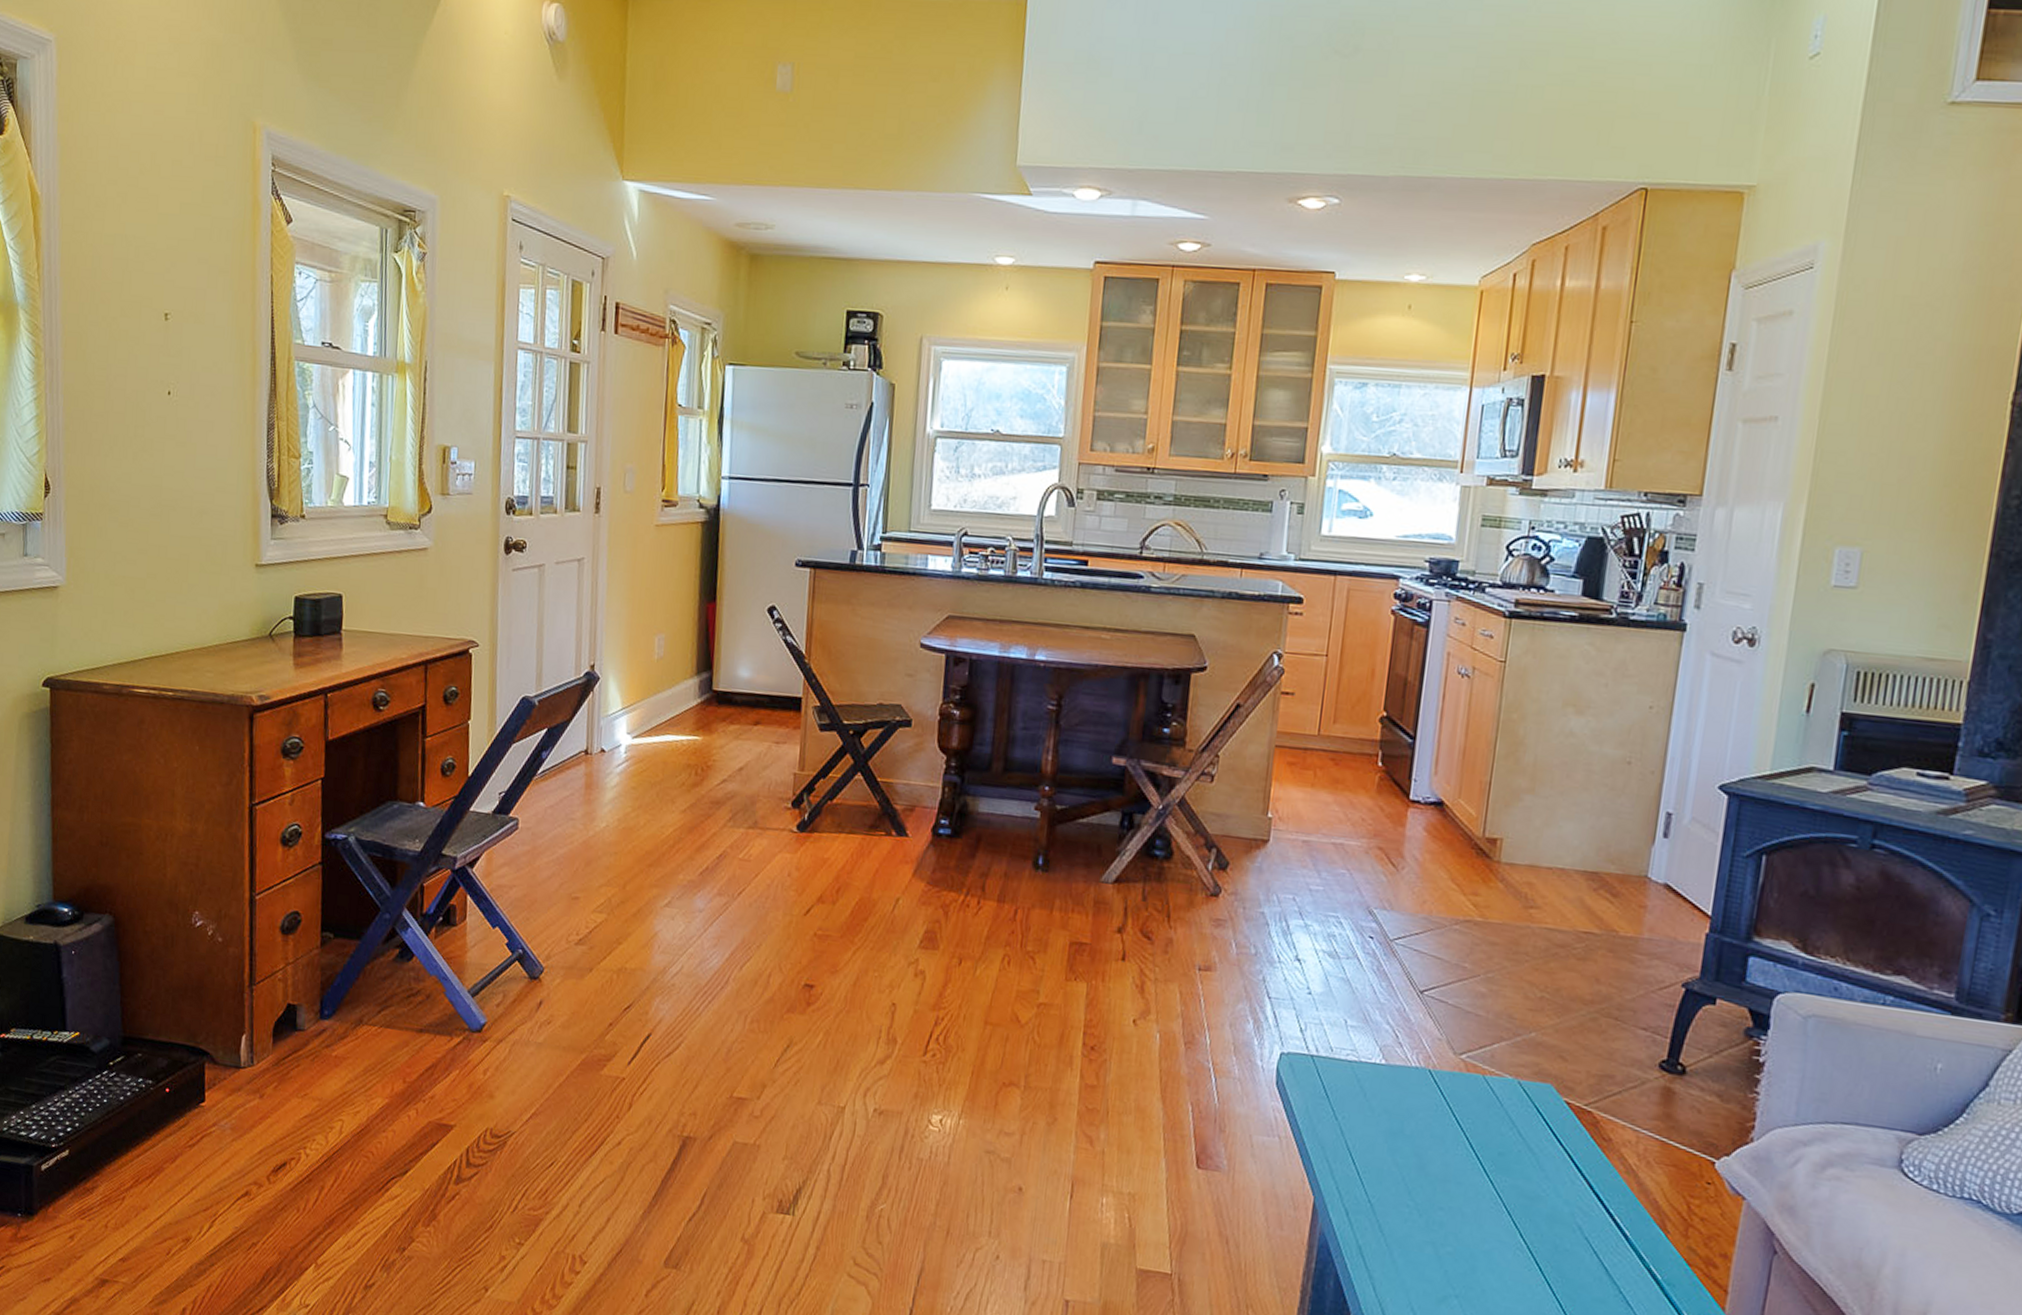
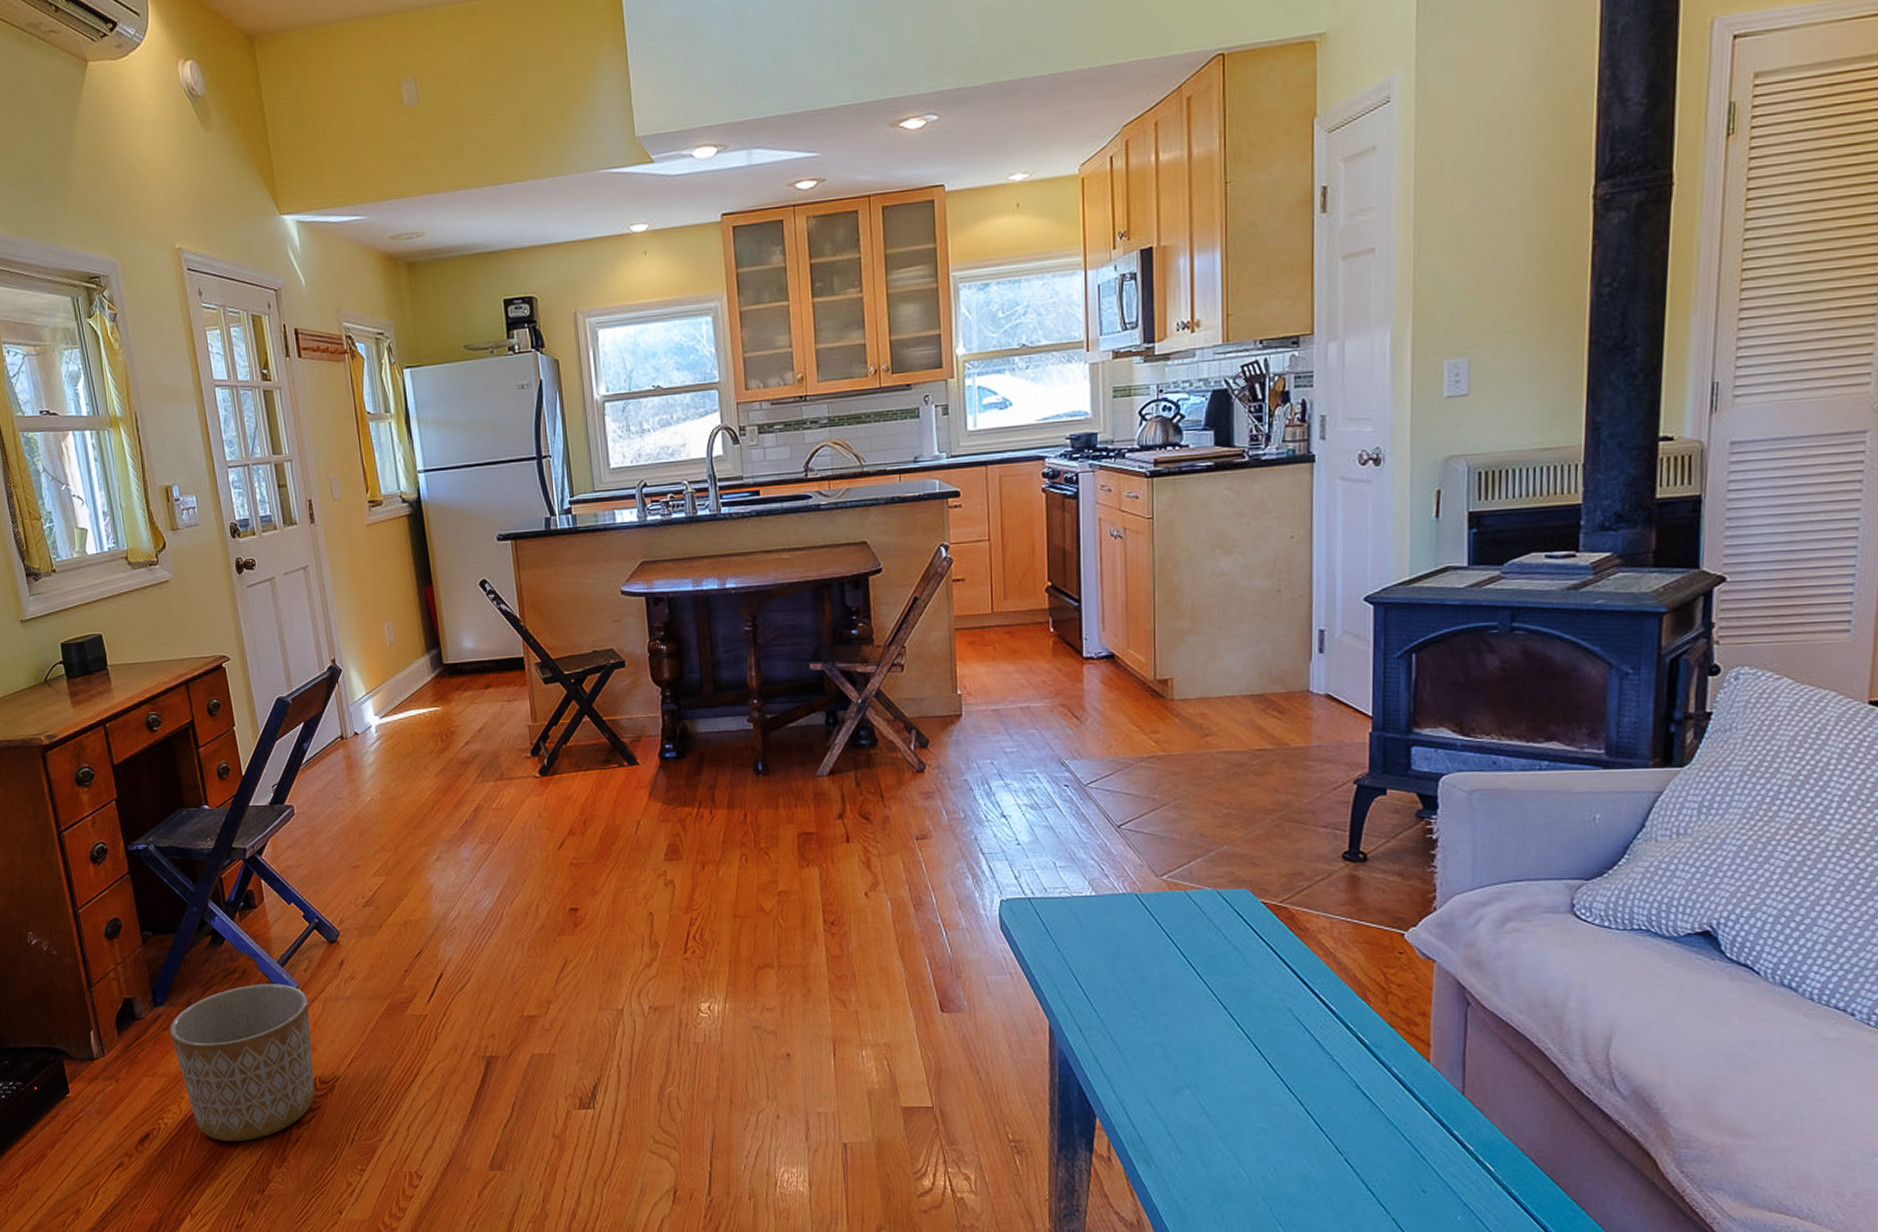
planter: none [331,1011,495,1190] -> present [169,983,315,1142]

